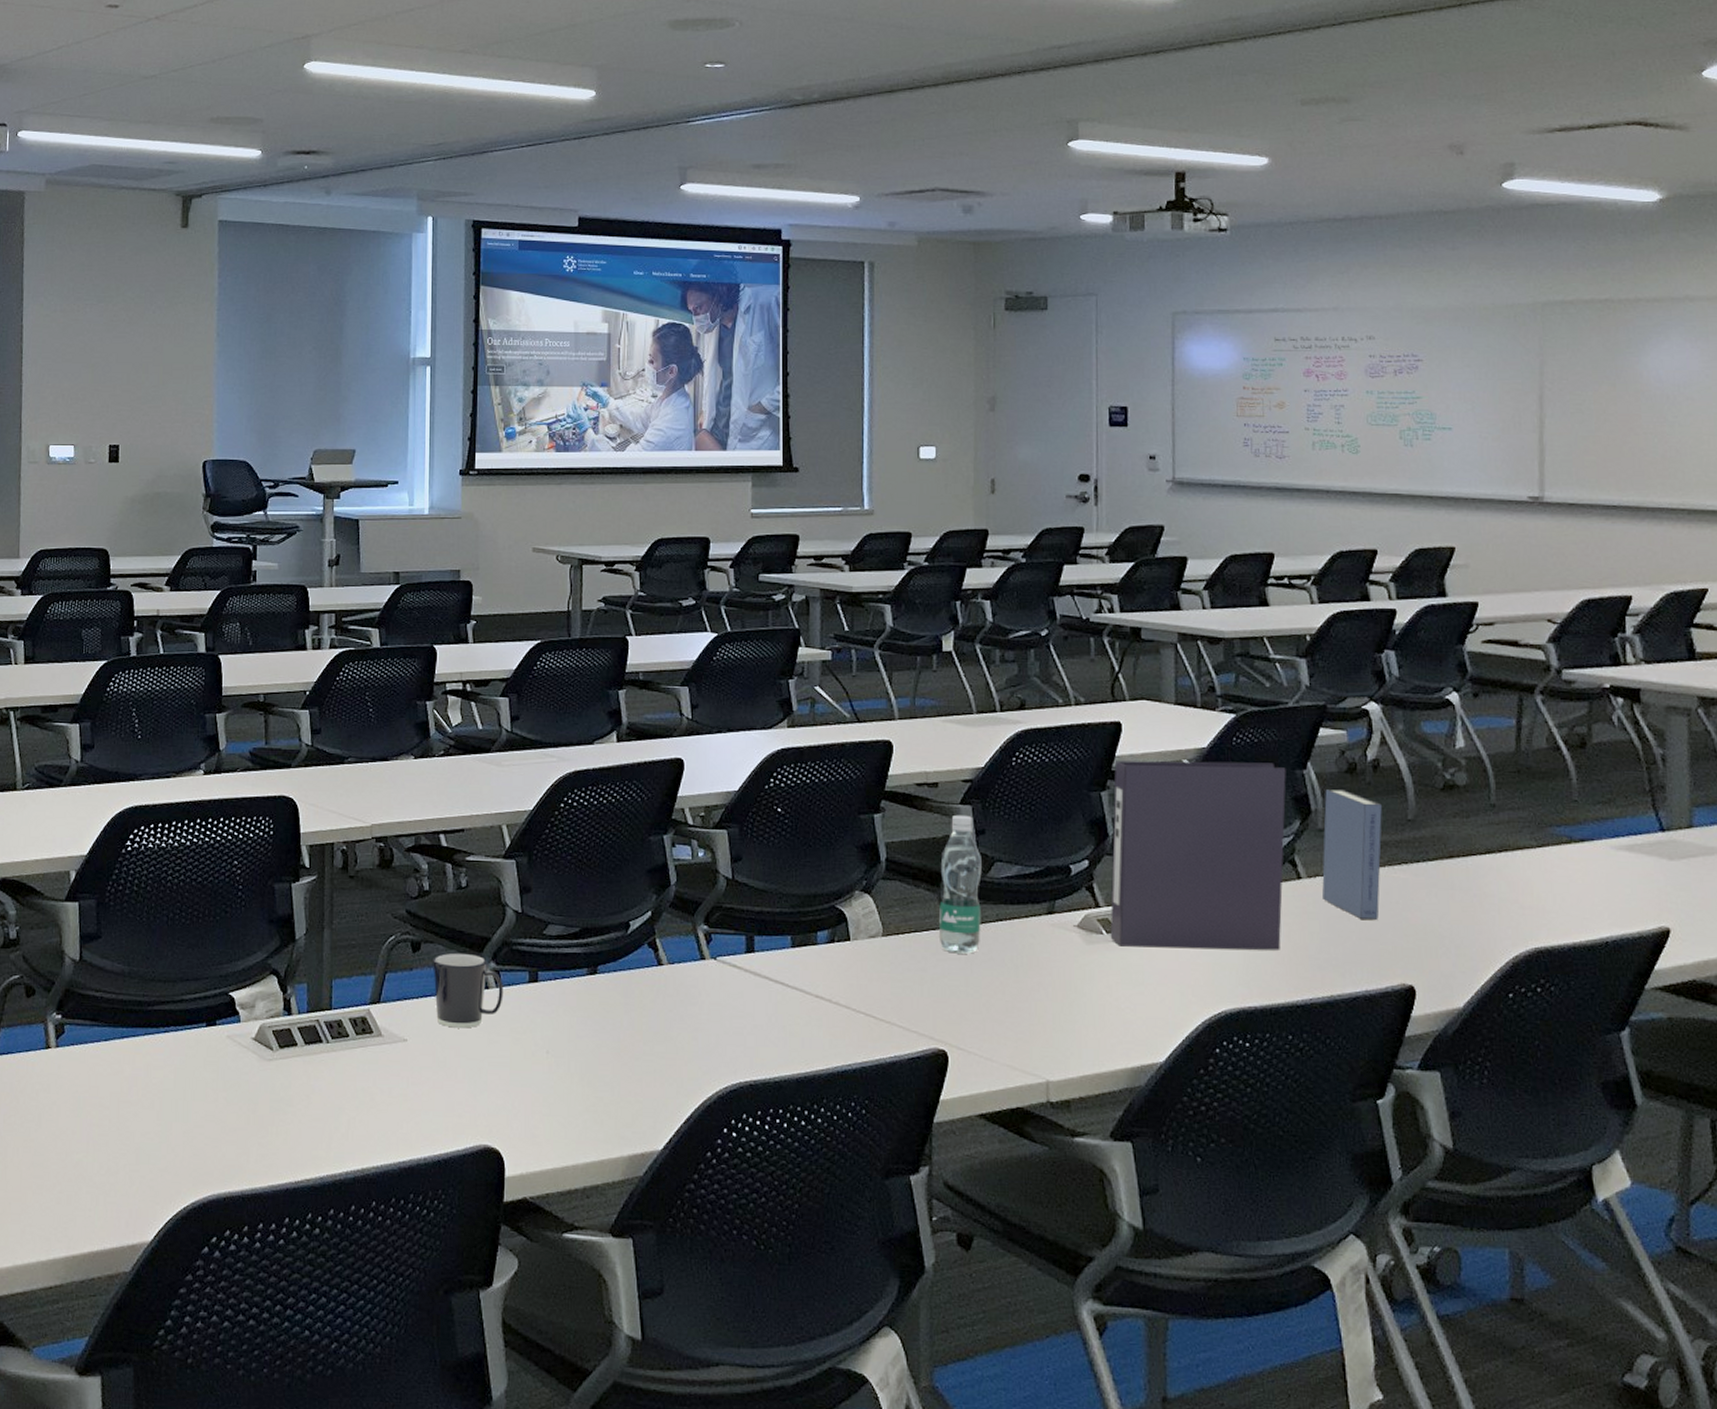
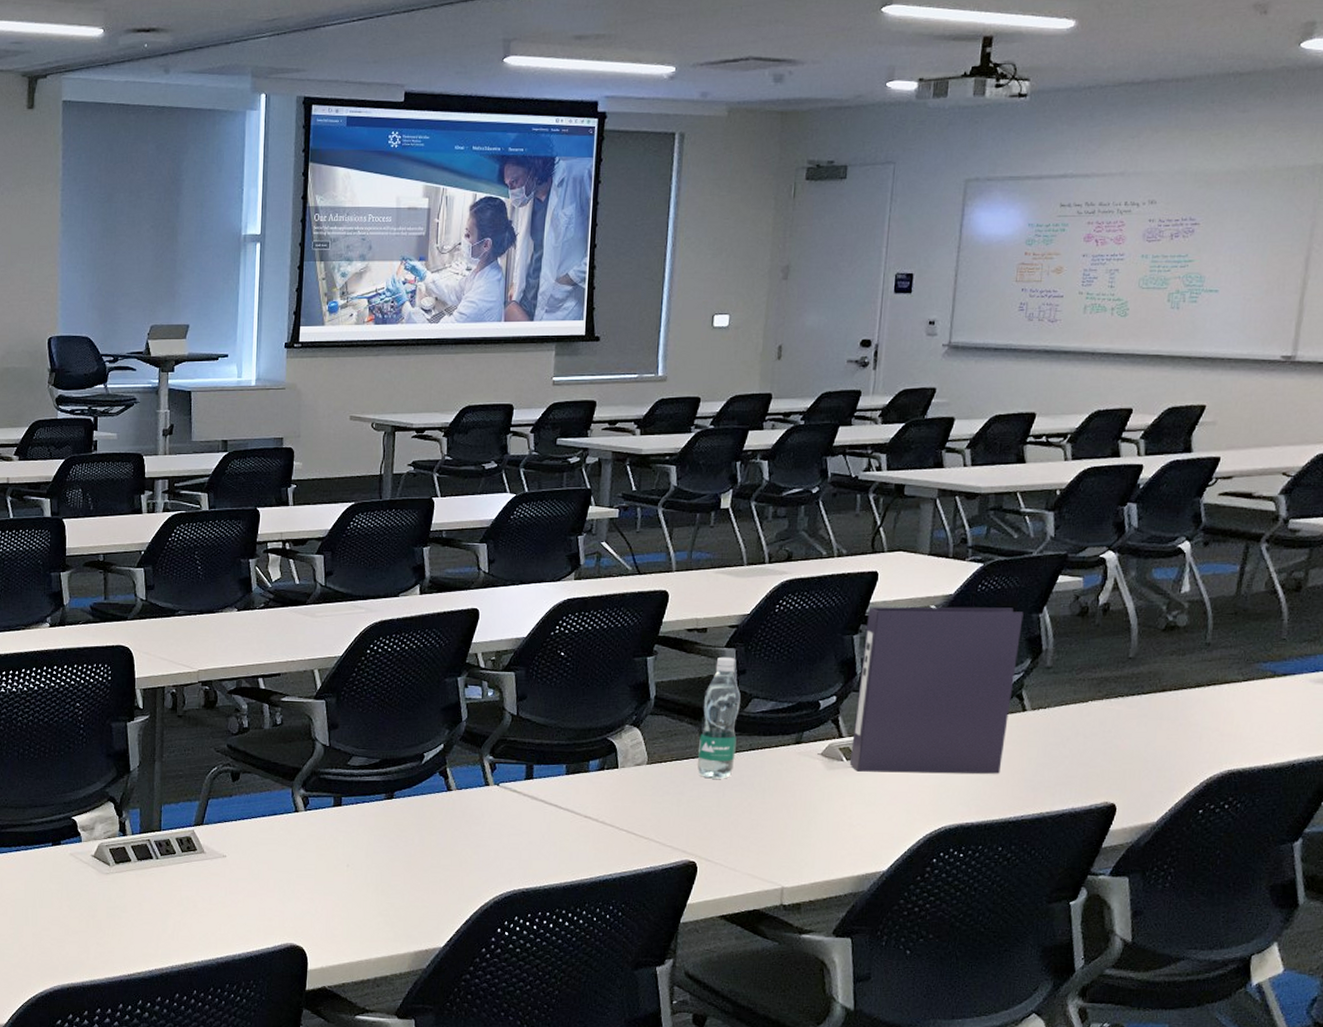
mug: present [433,952,504,1028] -> none [250,781,311,846]
book: present [1322,789,1382,920] -> none [1043,631,1107,747]

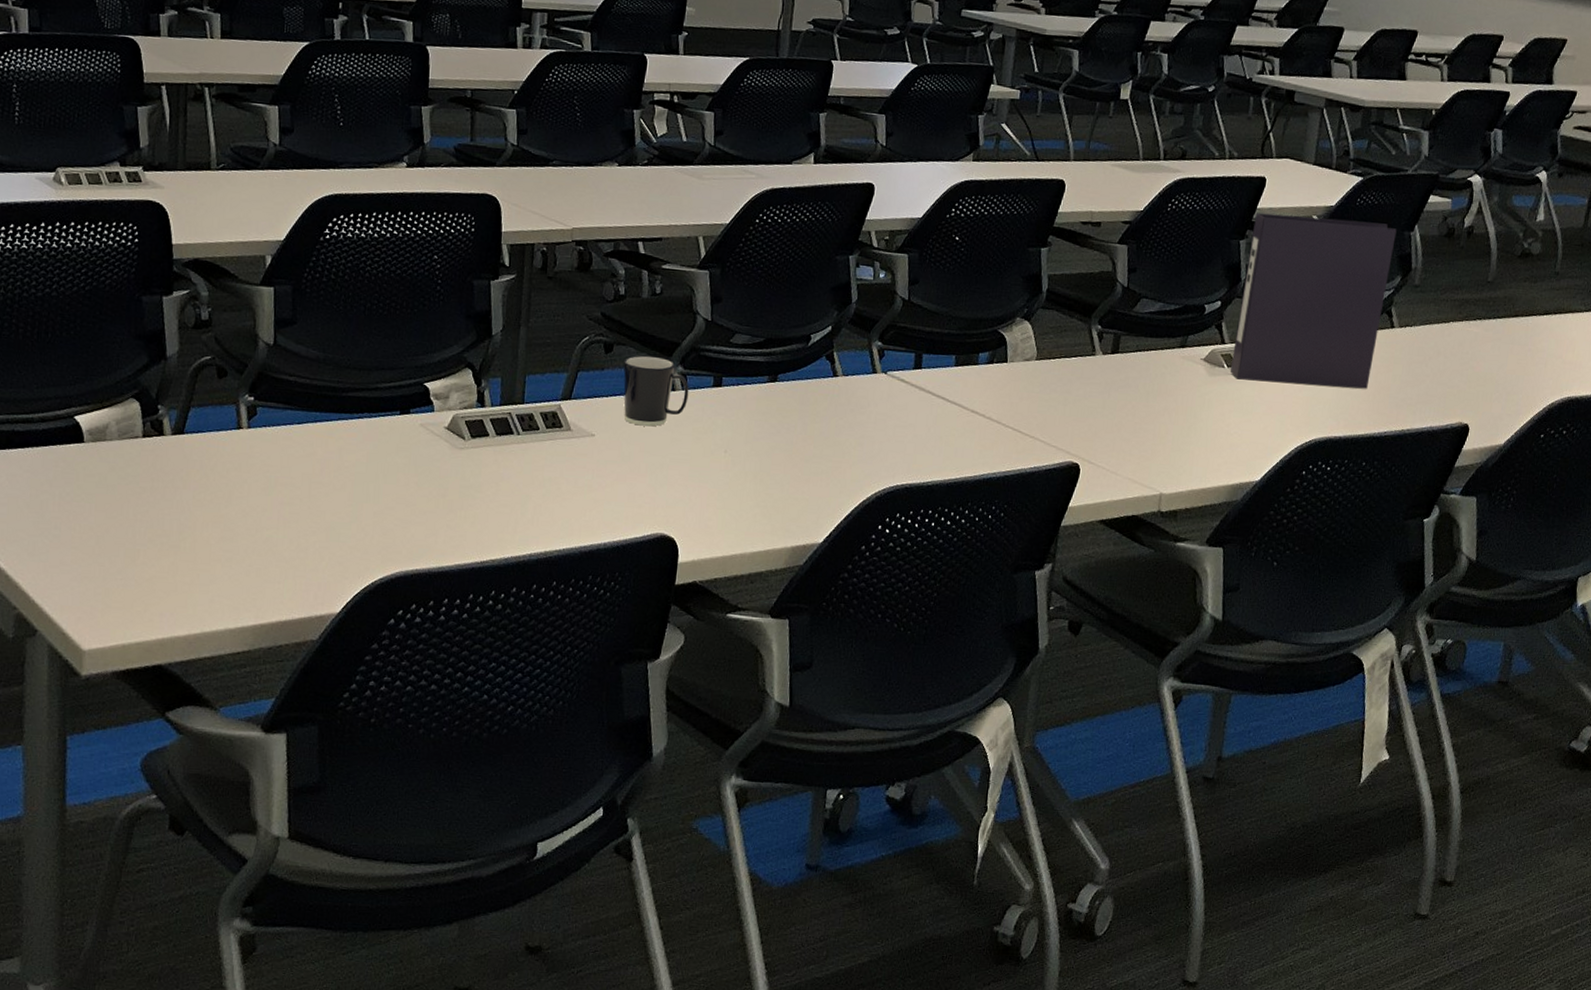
mug: none [250,781,311,846] -> present [623,355,689,427]
bottle: present [697,656,741,779] -> none [1084,253,1131,380]

